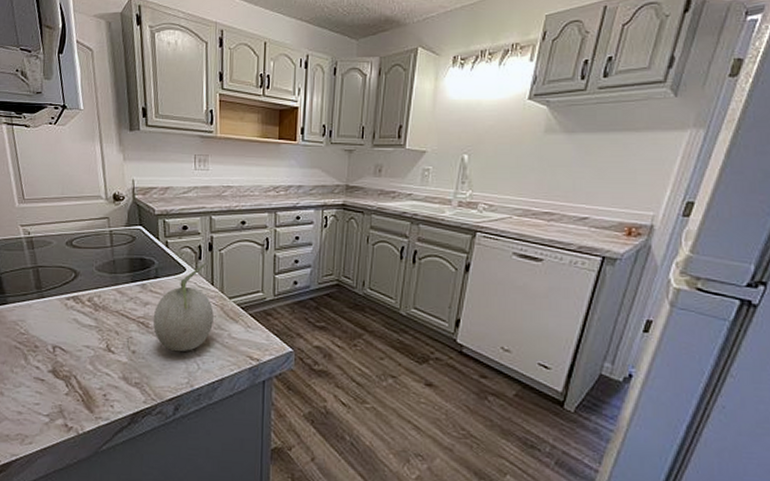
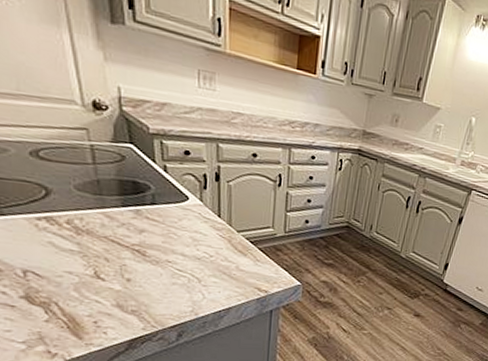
fruit: present [152,263,214,352] -> none [150,193,221,282]

